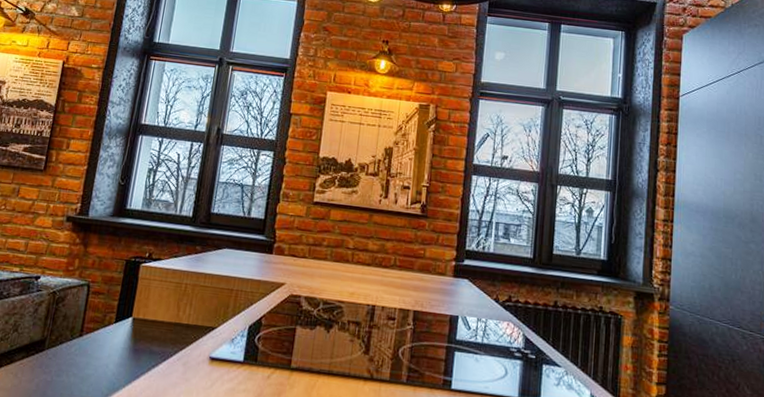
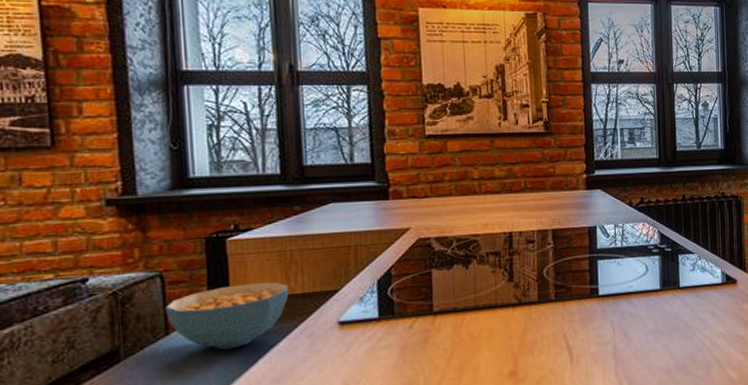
cereal bowl: none [84,304,178,361] -> present [165,282,289,350]

